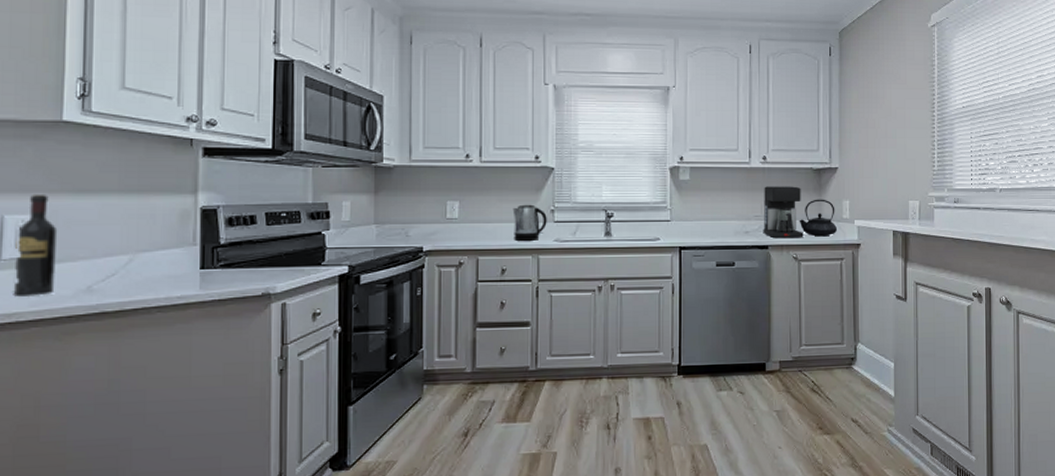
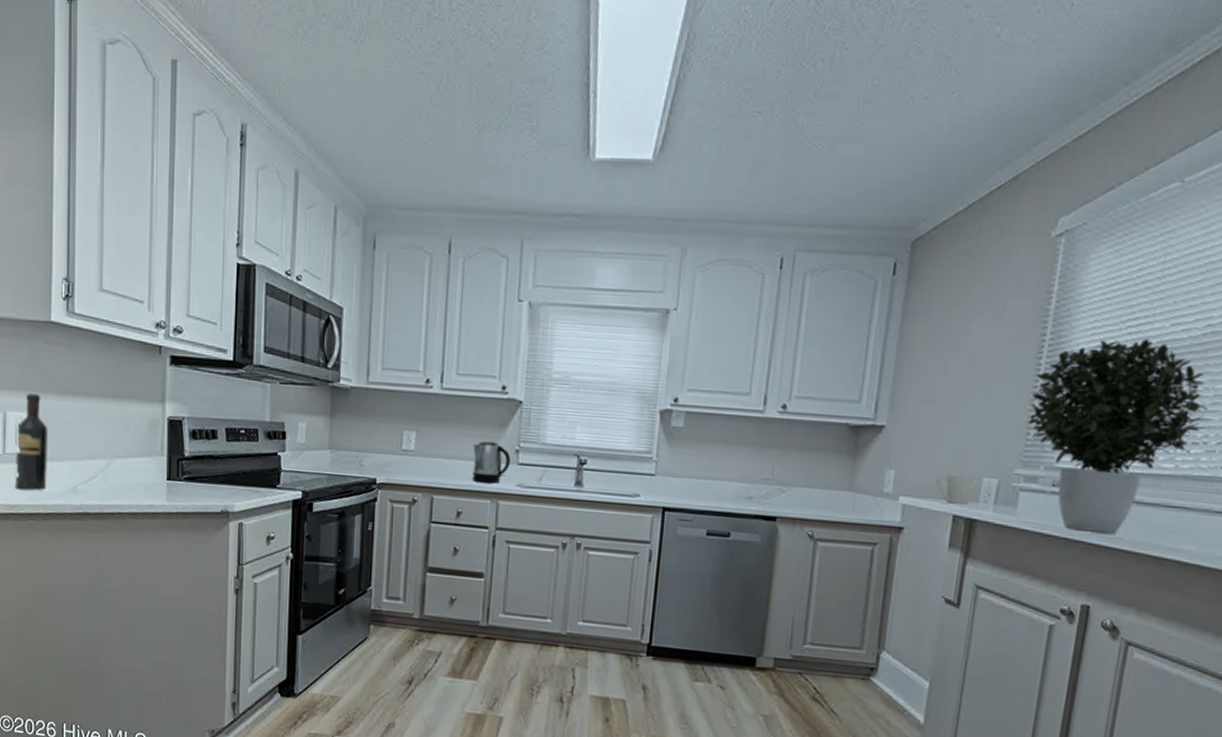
coffee maker: present [763,186,804,239] -> none [771,443,830,512]
teapot: present [799,199,838,237] -> none [821,464,874,514]
mug: none [878,201,906,223] -> present [936,475,977,506]
potted plant: none [933,95,1039,234] -> present [1029,339,1207,534]

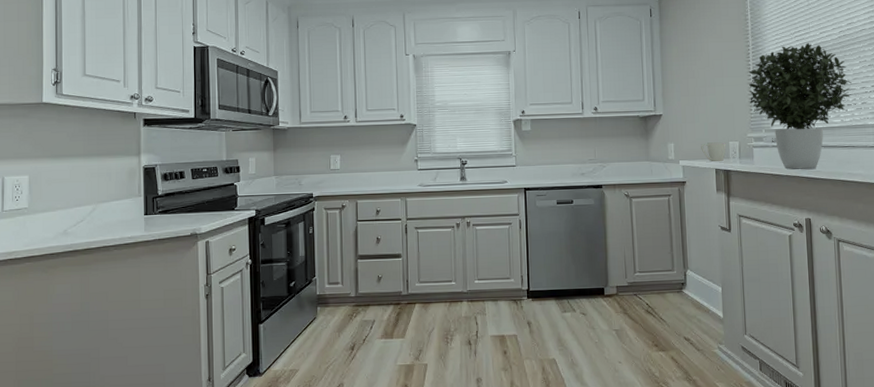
wine bottle: present [15,392,49,491] -> none [12,159,42,239]
kettle: present [472,441,511,483] -> none [383,155,412,186]

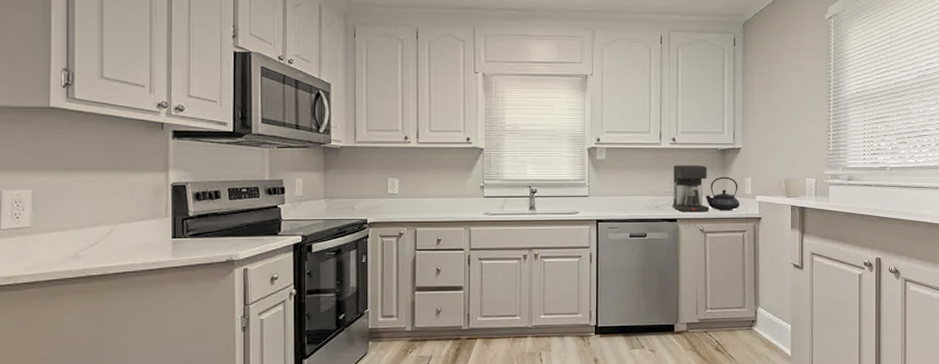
coffee maker: none [596,132,634,179] -> present [672,165,709,213]
teapot: none [629,142,664,176] -> present [705,176,741,211]
potted plant: present [749,43,852,169] -> none [829,81,927,208]

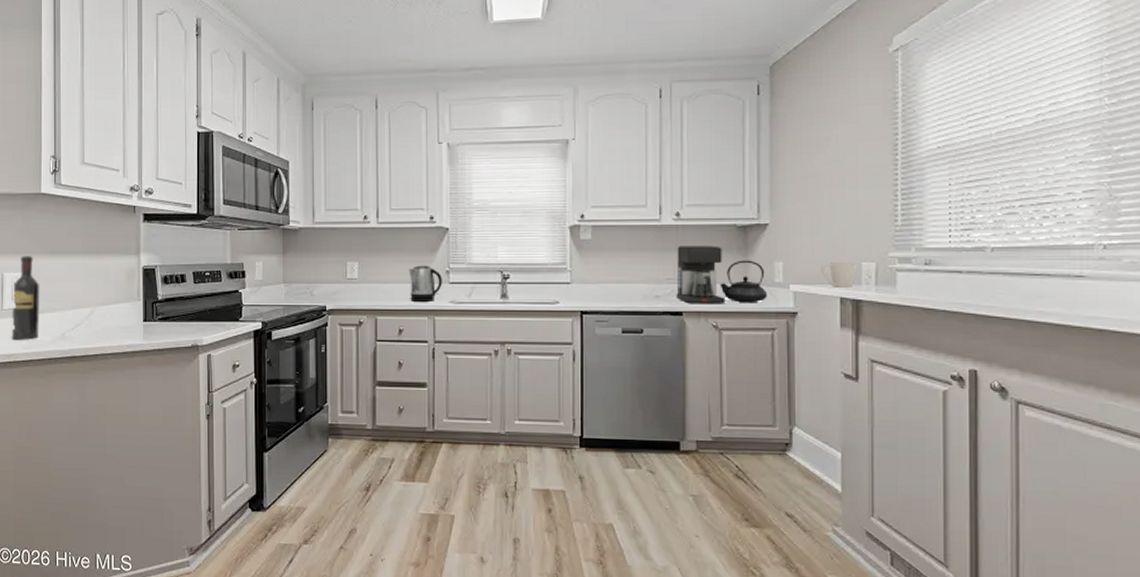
wine bottle: none [11,171,48,262] -> present [11,255,40,341]
kettle: none [447,181,477,214] -> present [409,265,442,302]

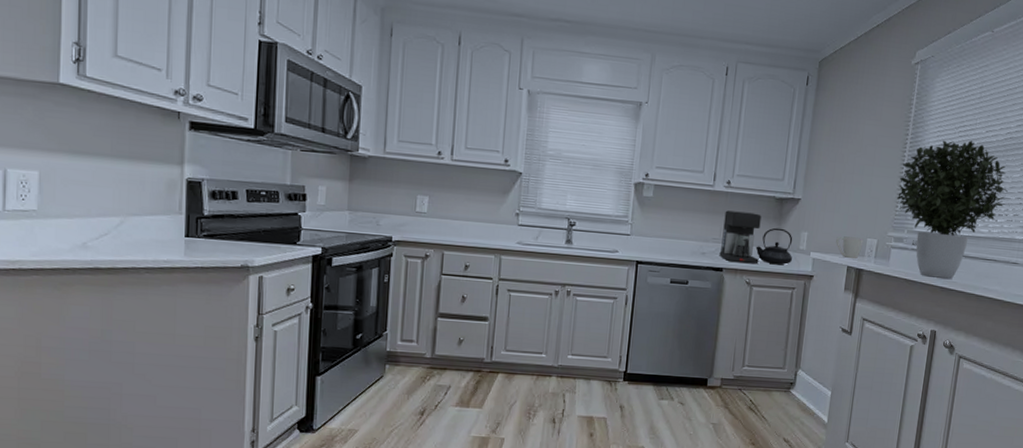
wine bottle: present [11,255,40,341] -> none [16,151,56,247]
kettle: present [409,265,442,302] -> none [478,205,512,241]
potted plant: none [895,130,1051,303] -> present [897,140,1008,279]

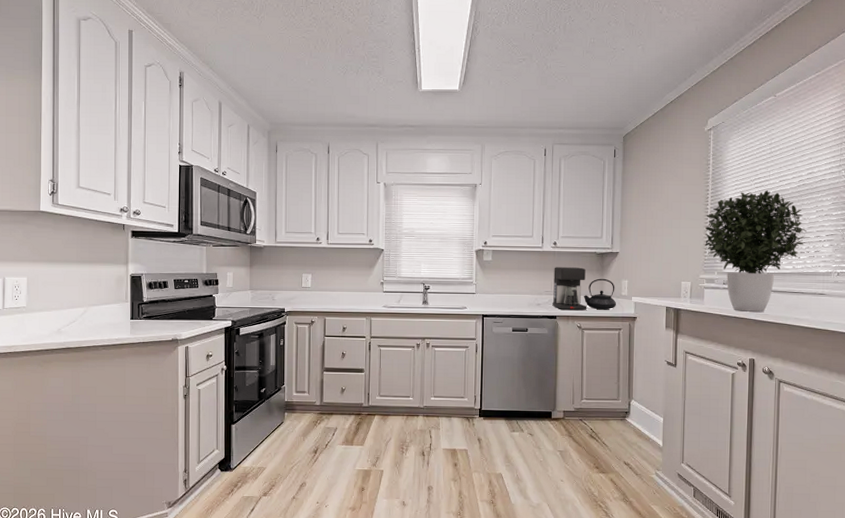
mug: present [836,236,864,260] -> none [654,281,678,301]

